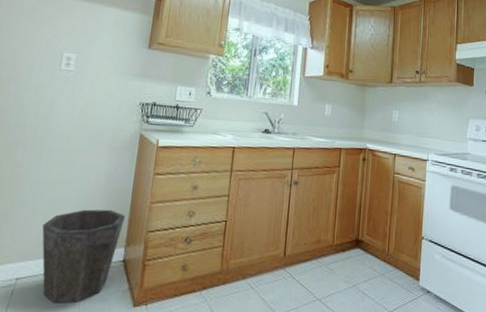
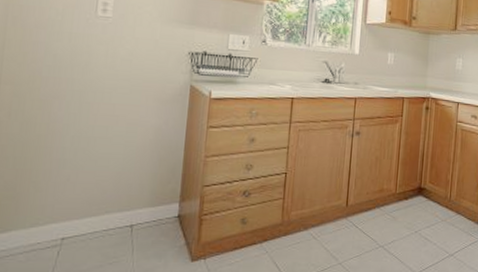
waste bin: present [42,209,126,303] -> none [87,164,179,261]

